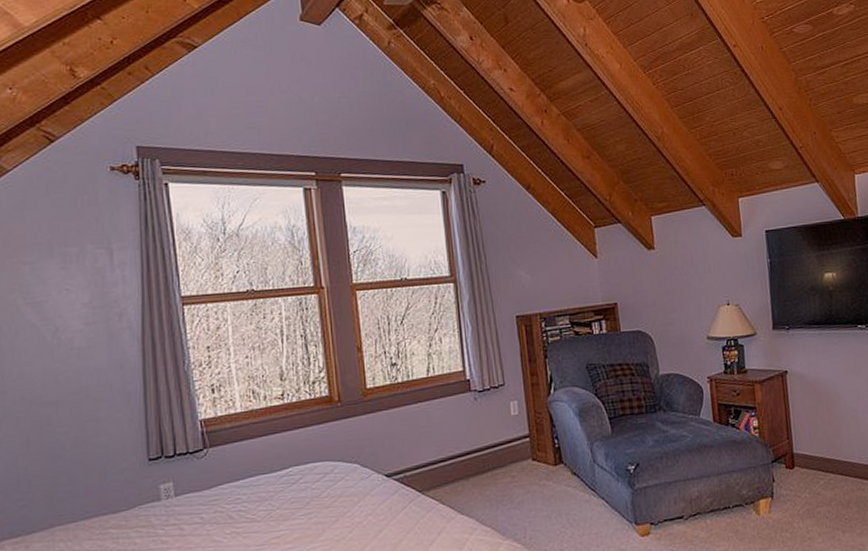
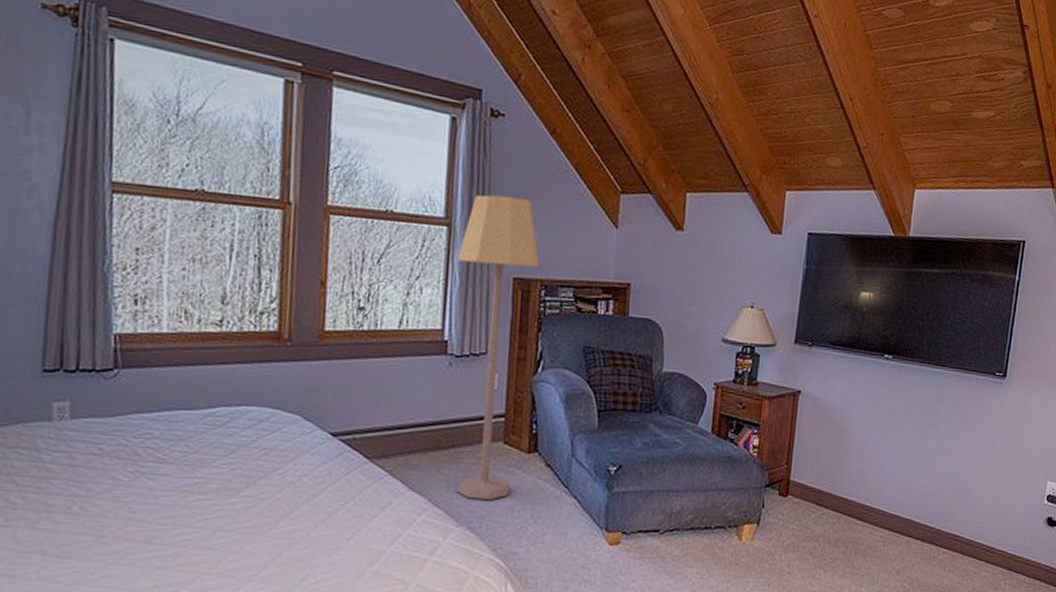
lamp: none [466,247,546,514] -> present [456,194,540,500]

